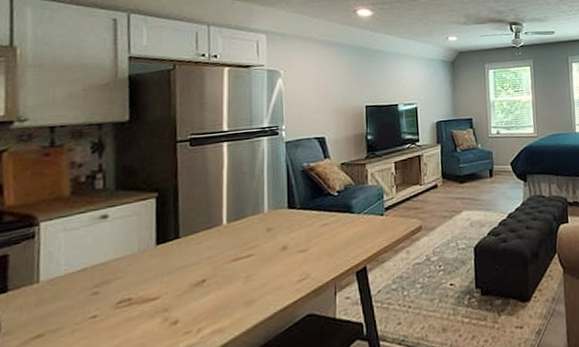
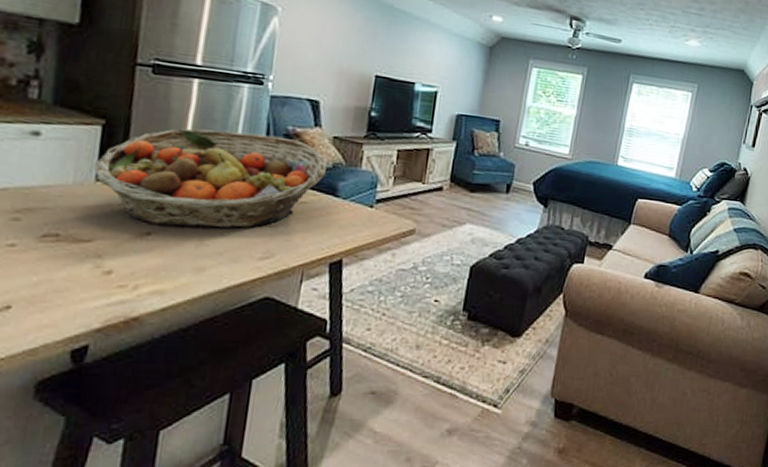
fruit basket: none [152,173,340,273] -> present [93,128,327,229]

